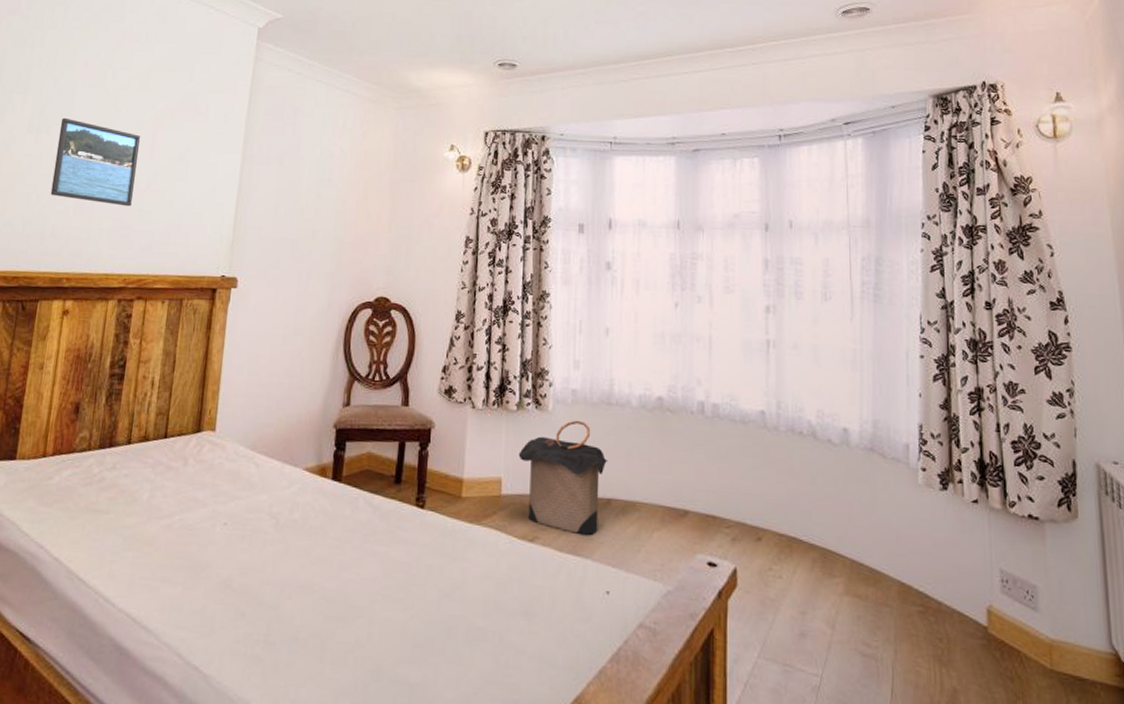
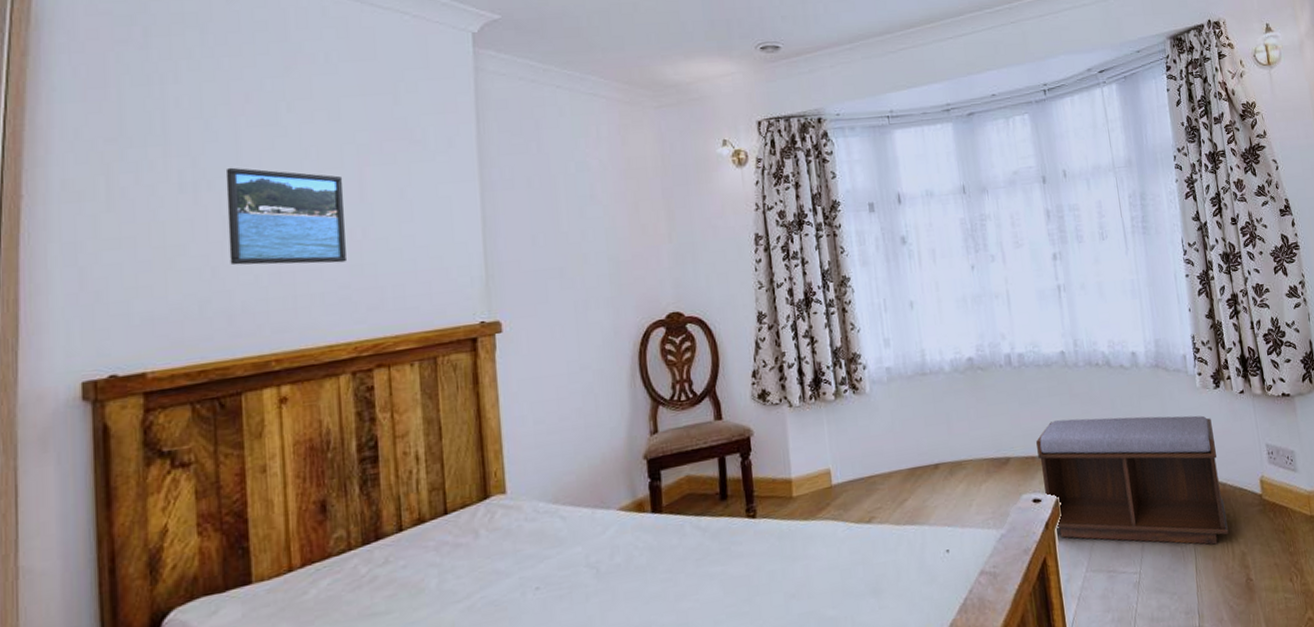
laundry hamper: present [518,420,609,535] -> none [843,396,931,505]
bench: none [720,482,938,670] -> present [1036,415,1229,545]

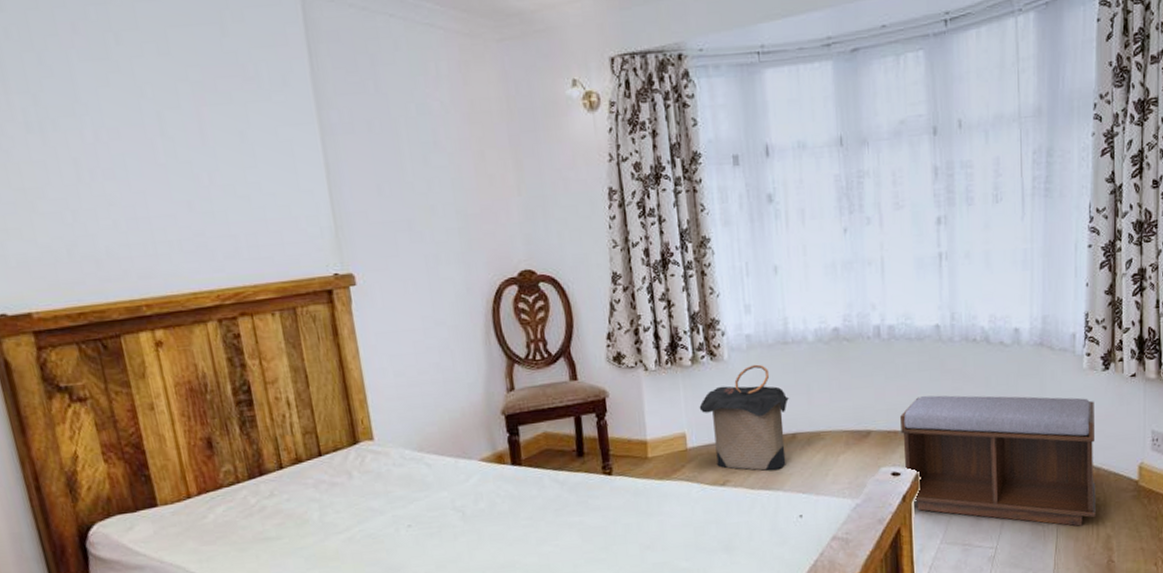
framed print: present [225,167,346,266] -> none [66,105,198,210]
laundry hamper: none [843,396,931,505] -> present [699,364,790,471]

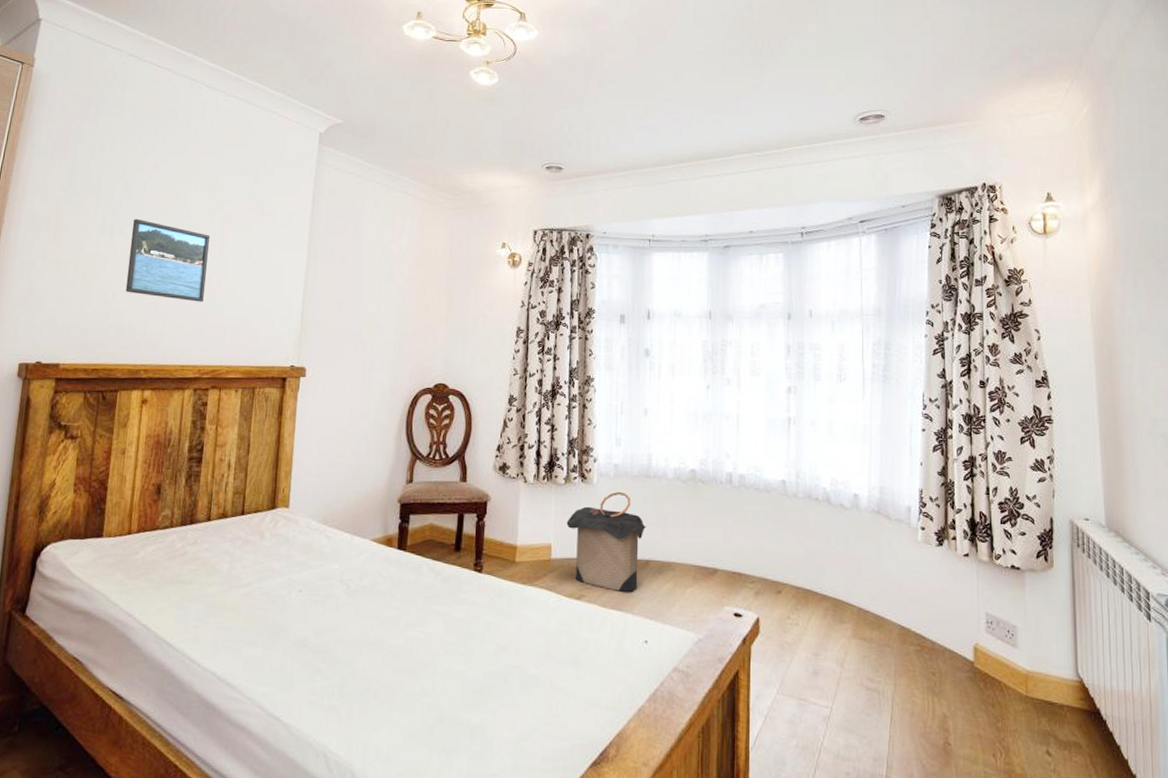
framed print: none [66,105,198,210] -> present [125,218,211,302]
bench: present [900,395,1096,526] -> none [745,543,931,700]

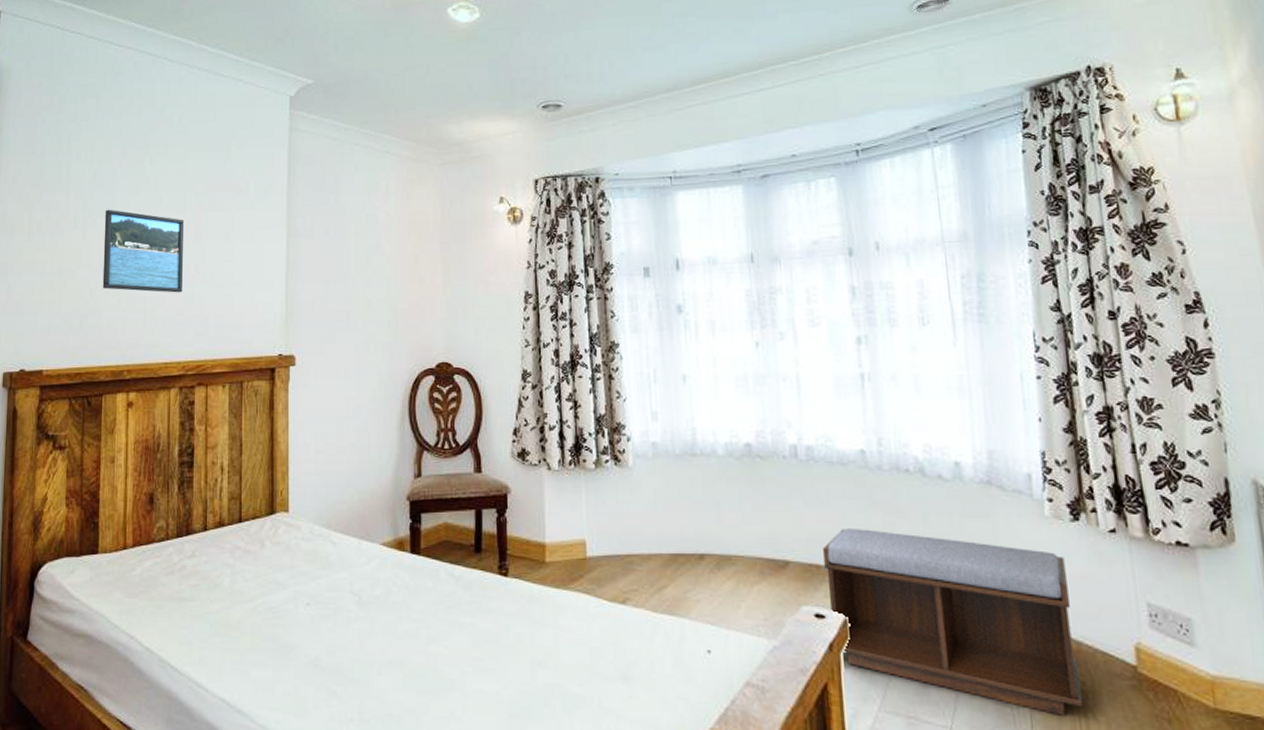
laundry hamper: present [566,491,647,592] -> none [601,474,698,593]
bench: none [745,543,931,700] -> present [823,527,1083,716]

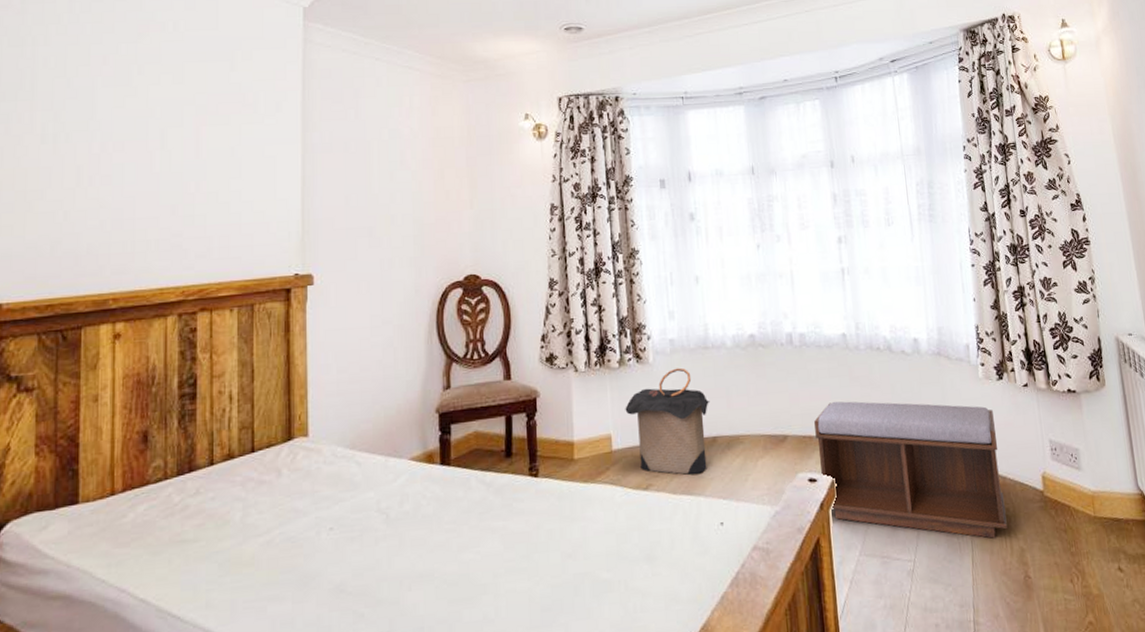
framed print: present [102,209,185,293] -> none [80,122,182,213]
laundry hamper: none [601,474,698,593] -> present [625,367,710,475]

